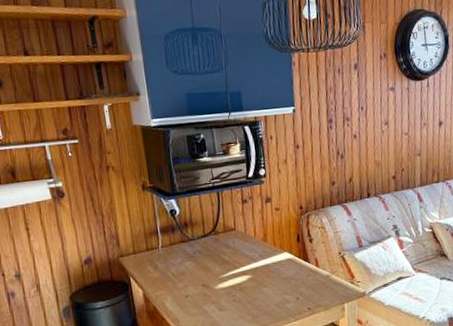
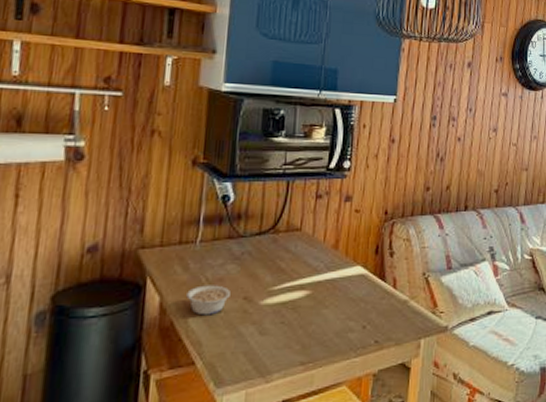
legume: none [160,277,192,301] -> present [186,285,230,316]

